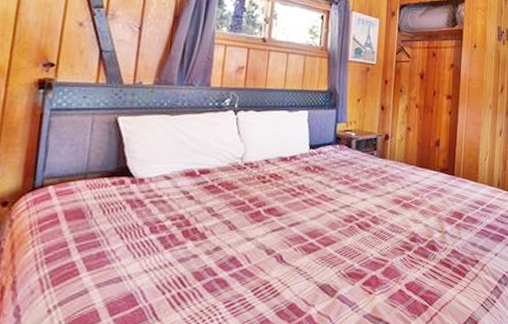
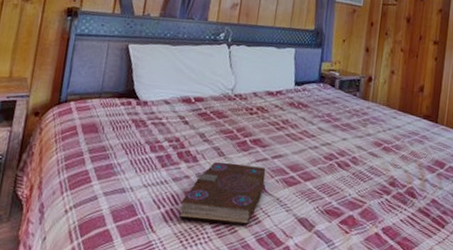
book: none [187,236,283,302] -> present [179,161,266,225]

